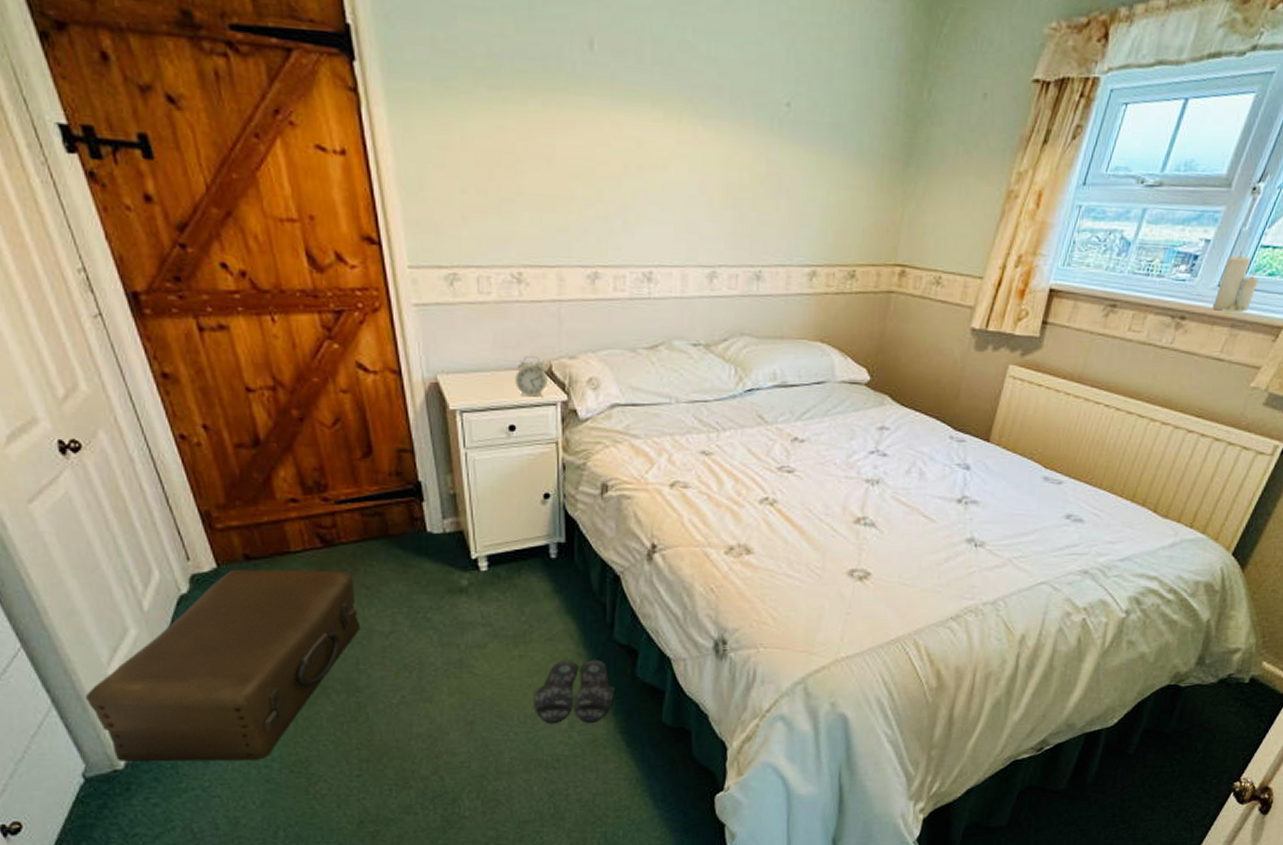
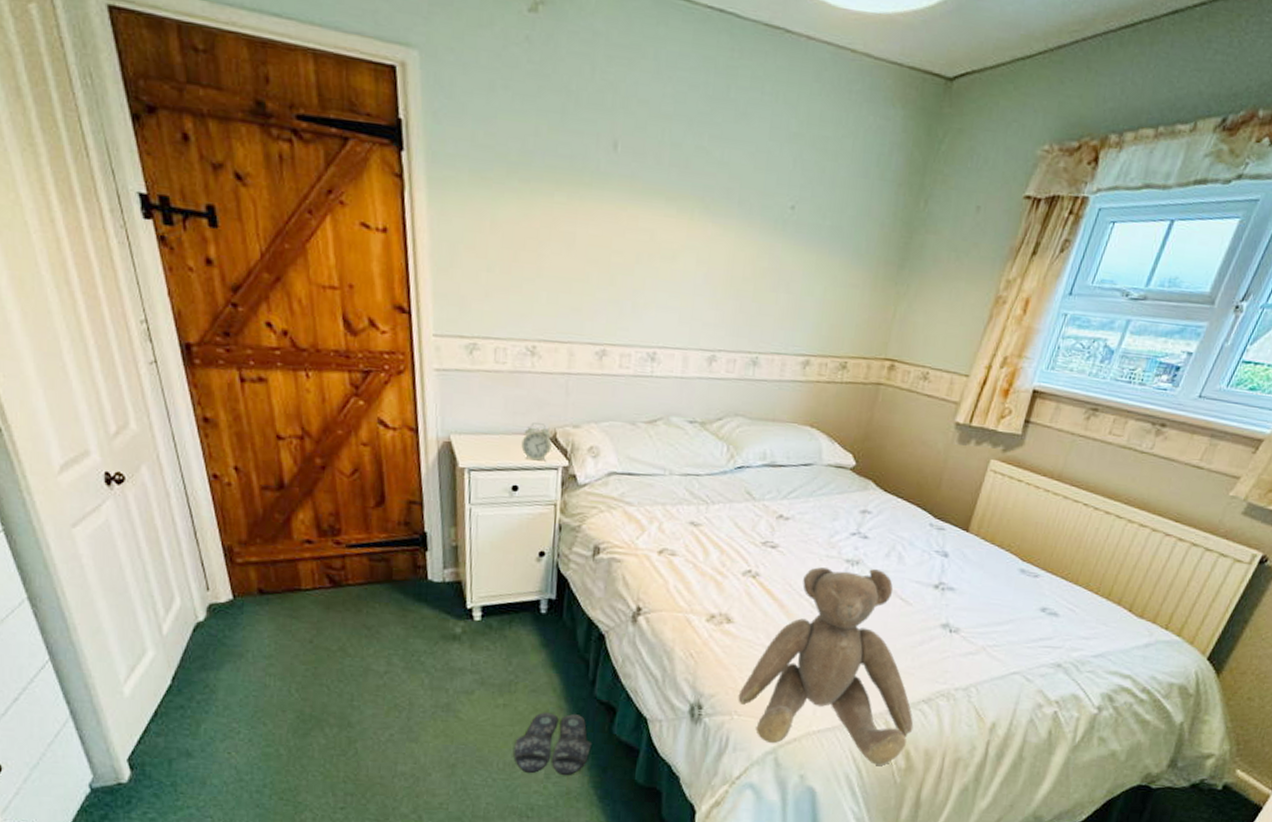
suitcase: present [86,569,361,762] -> none [101,601,359,785]
teddy bear: none [763,488,943,686] -> present [738,567,914,765]
candle: present [1213,251,1259,313] -> none [1193,365,1240,424]

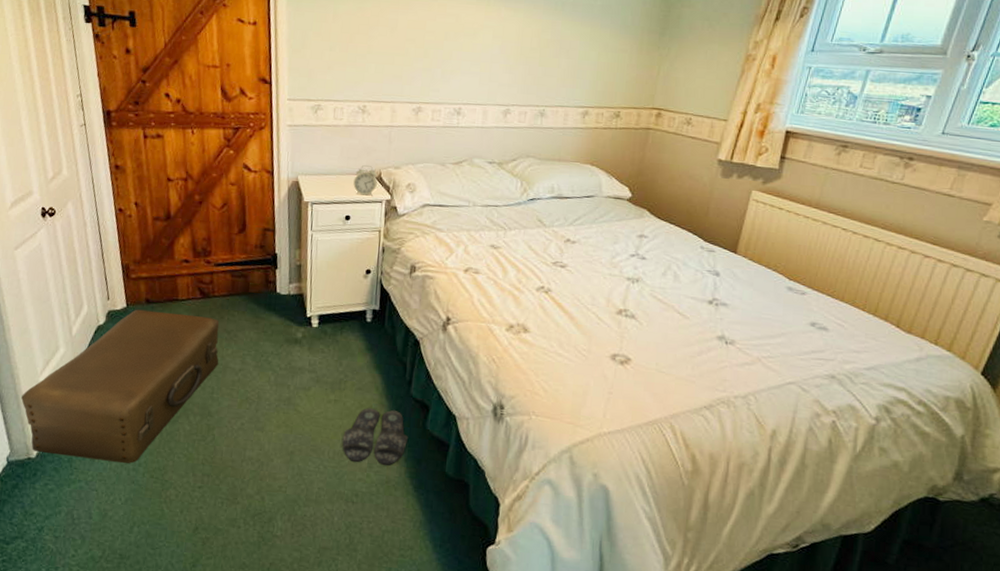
suitcase: none [101,601,359,785] -> present [21,309,220,464]
teddy bear: present [738,567,914,765] -> none [535,284,697,467]

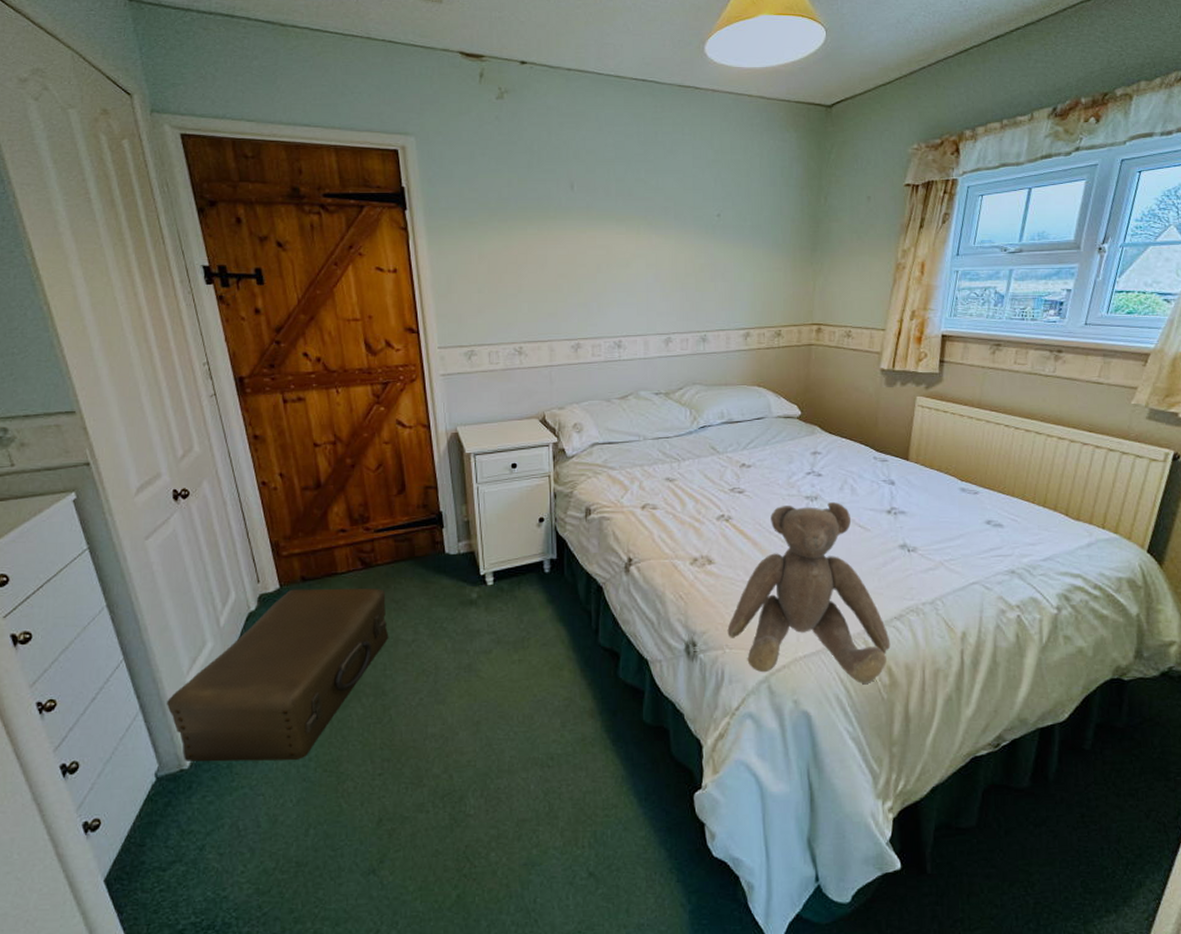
slippers: present [342,408,408,466] -> none [531,663,600,723]
alarm clock: present [353,165,378,196] -> none [517,409,542,441]
teddy bear: none [535,284,697,467] -> present [727,502,891,684]

